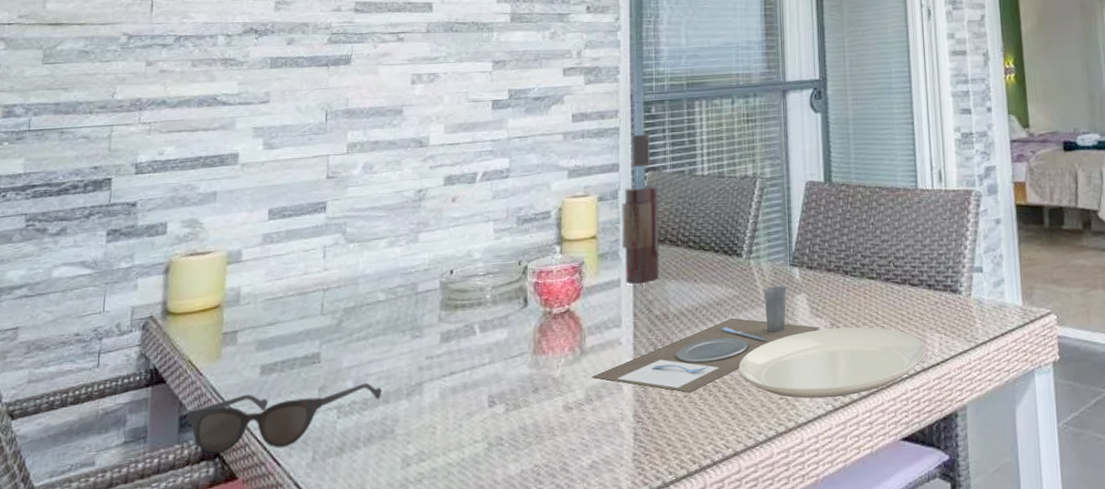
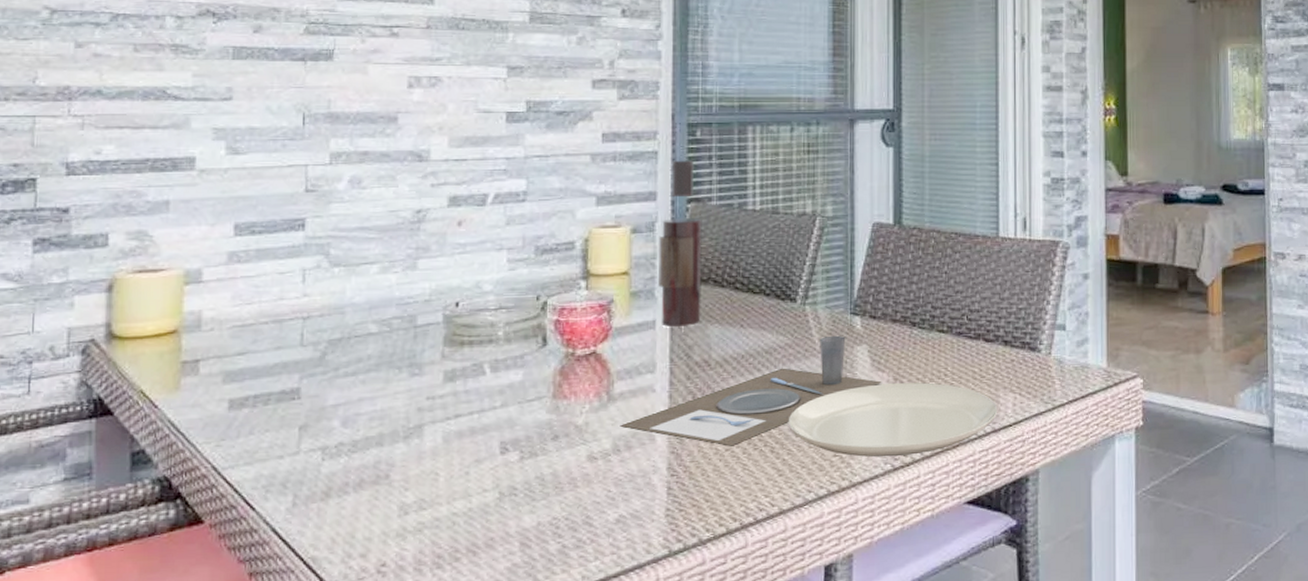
sunglasses: present [187,382,383,455] -> none [140,423,376,496]

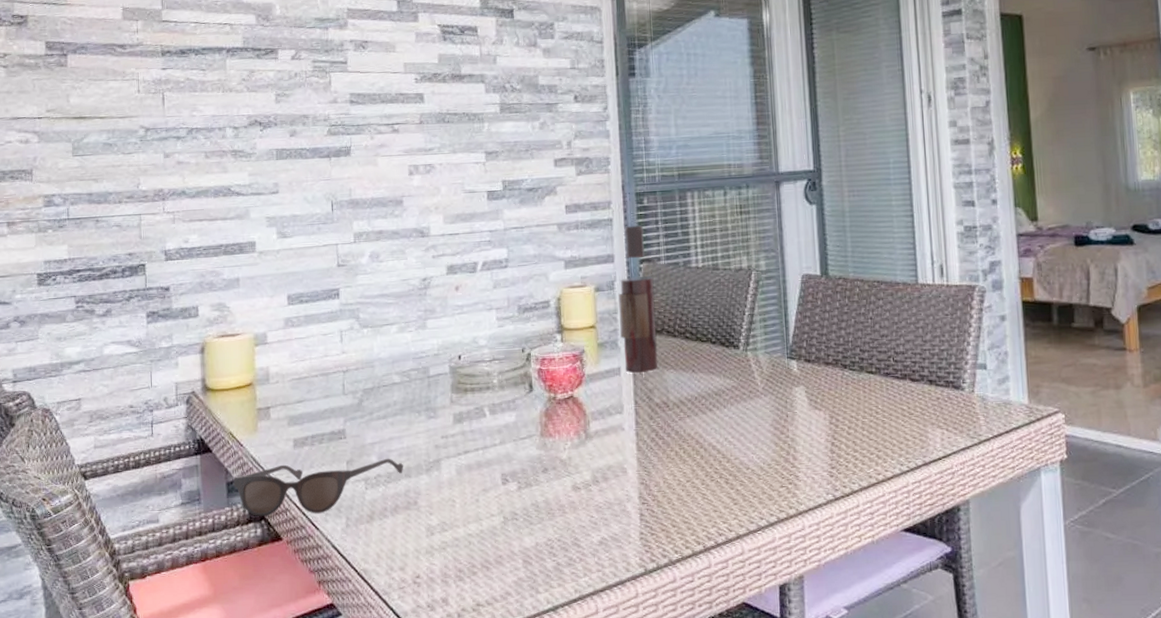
sunglasses: none [140,423,376,496] -> present [233,458,404,517]
place setting: present [620,335,882,446] -> none [597,378,819,478]
plate: present [788,382,998,457] -> none [738,420,927,488]

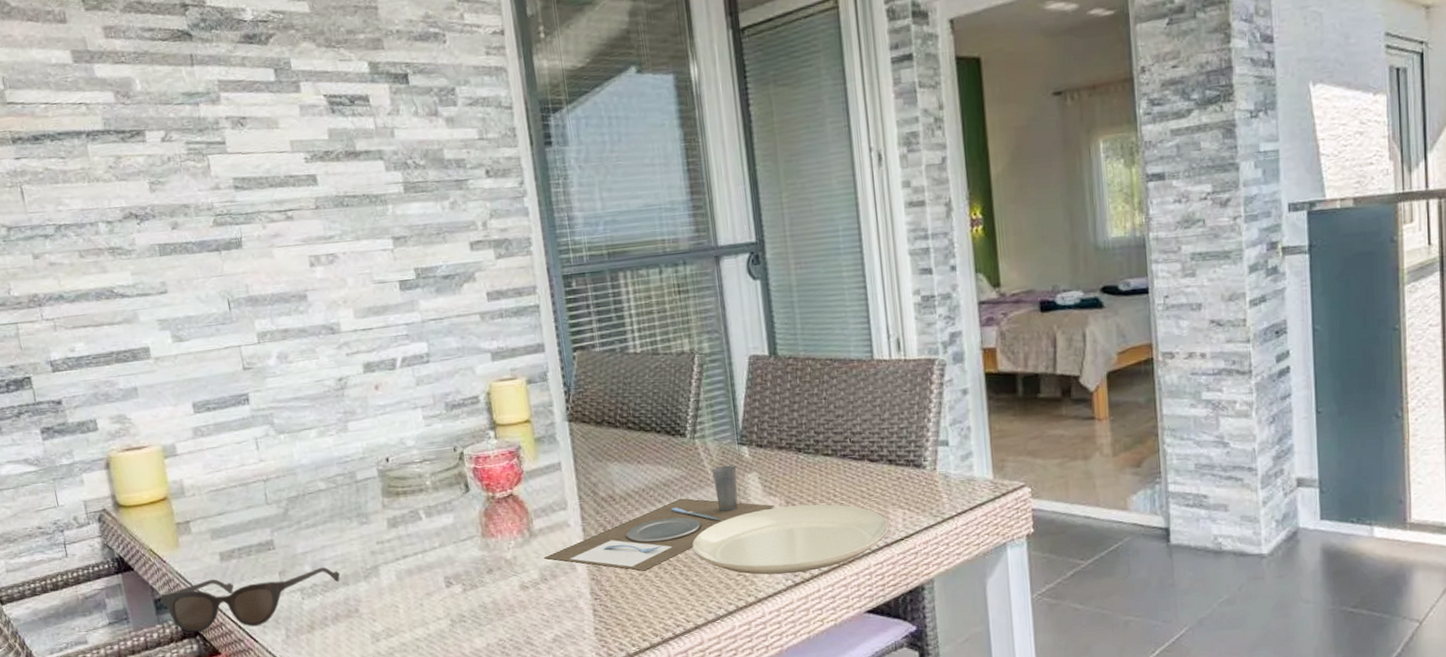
place setting: none [597,378,819,478] -> present [543,465,775,571]
wine bottle: present [618,225,658,374] -> none [552,310,601,468]
plate: none [738,420,927,488] -> present [692,504,889,575]

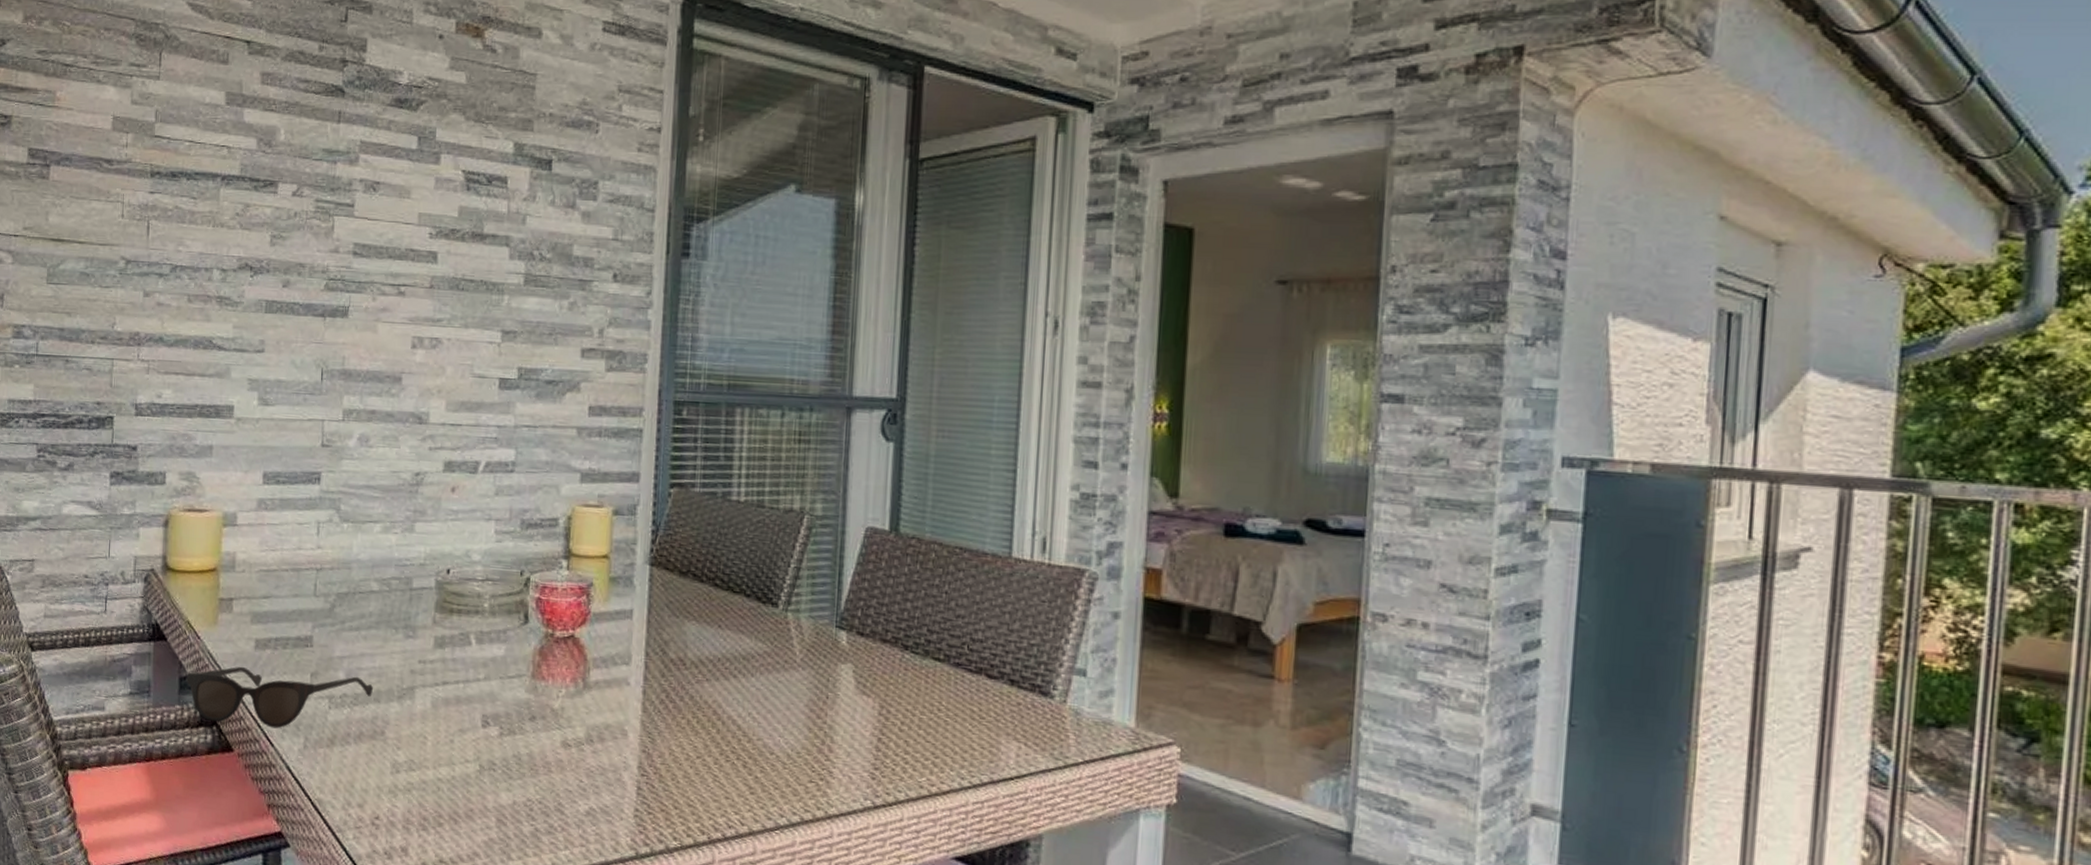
place setting: present [543,465,775,571] -> none [594,648,867,754]
plate: present [692,504,889,575] -> none [762,709,998,795]

